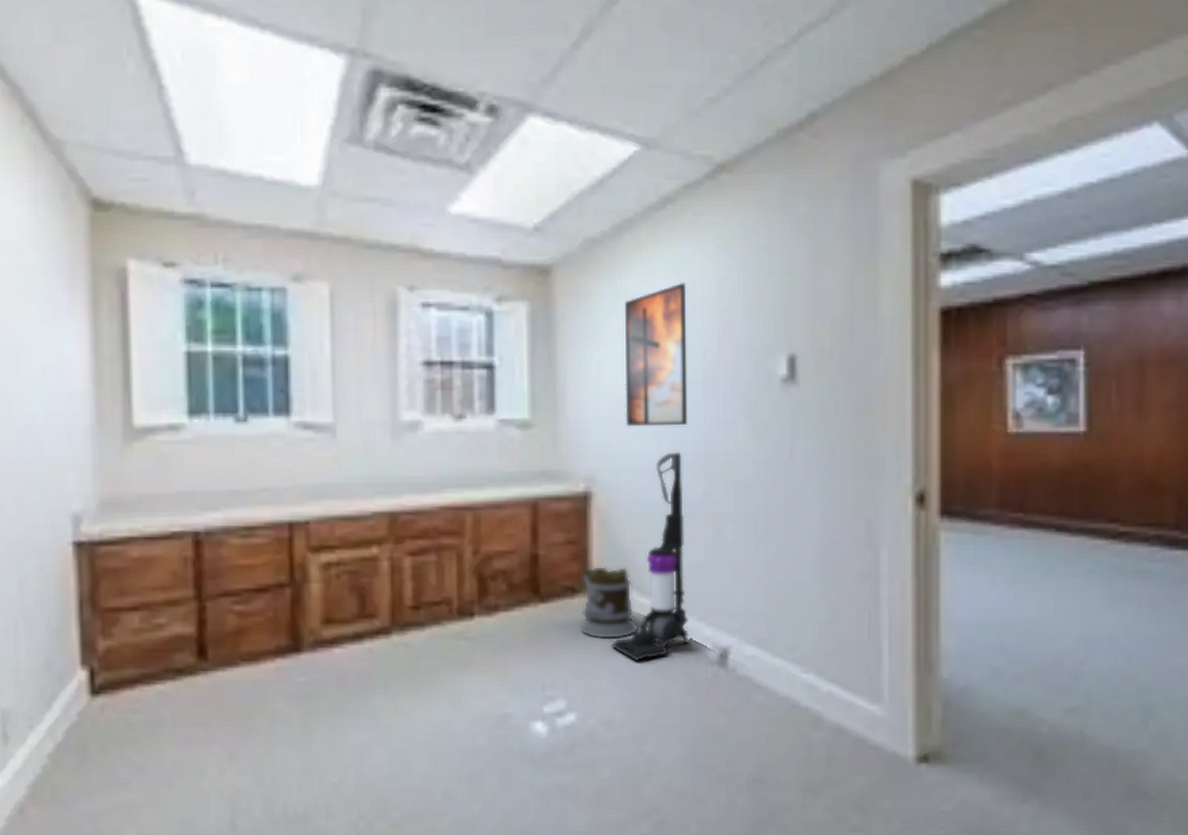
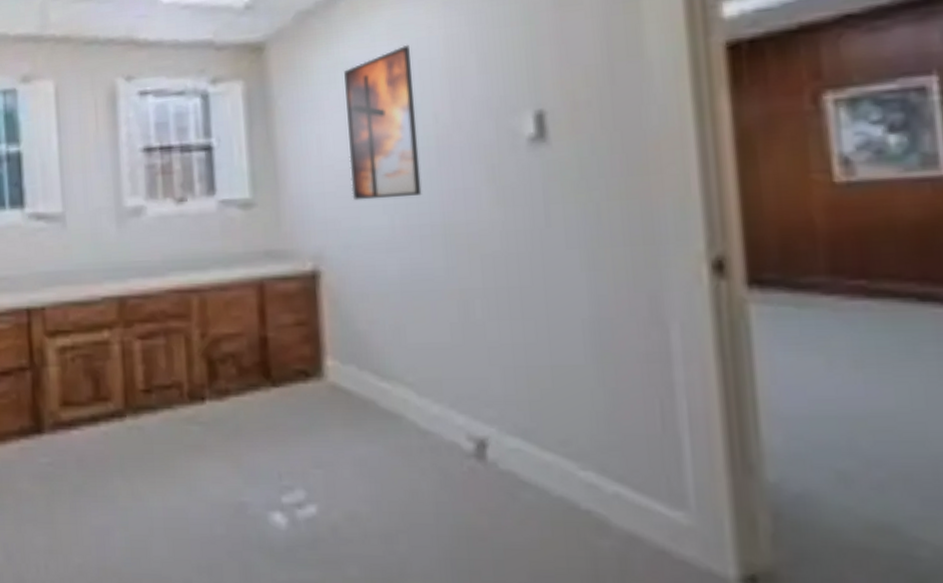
trash can: present [579,565,639,640] -> none [314,347,381,427]
vacuum cleaner: present [611,452,691,662] -> none [351,224,442,452]

